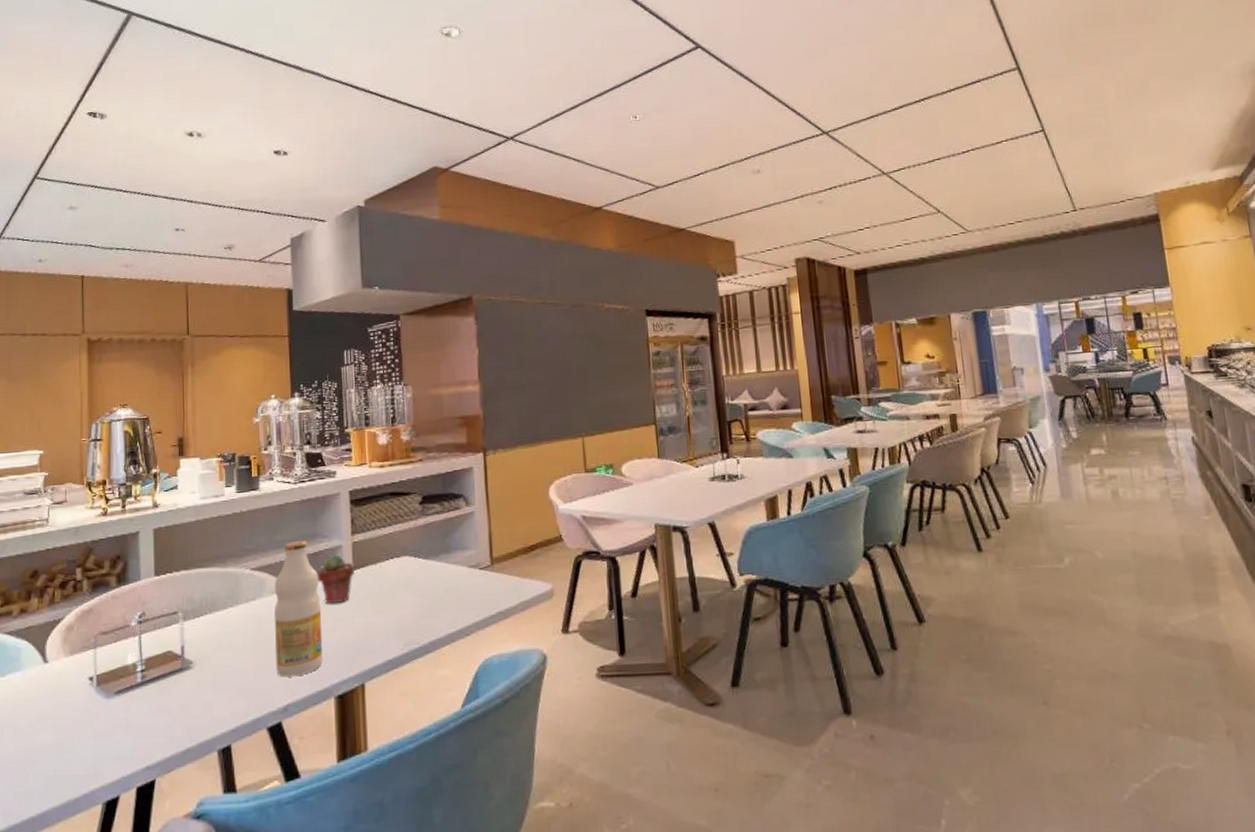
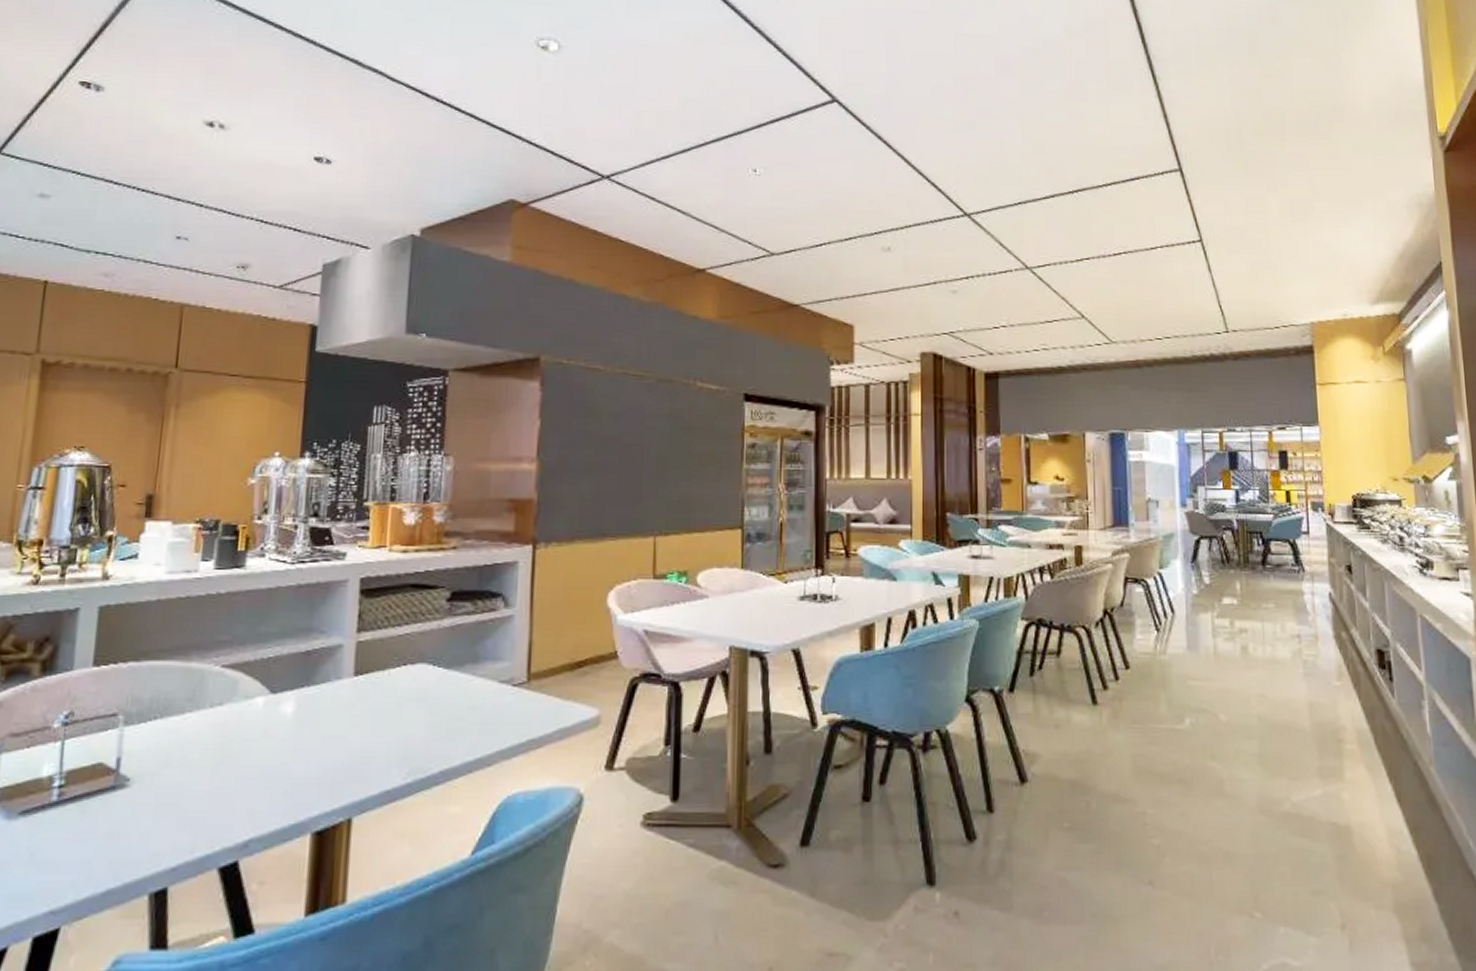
juice bottle: present [274,541,323,677] -> none [239,635,309,805]
potted succulent: present [318,554,356,604] -> none [307,655,357,717]

